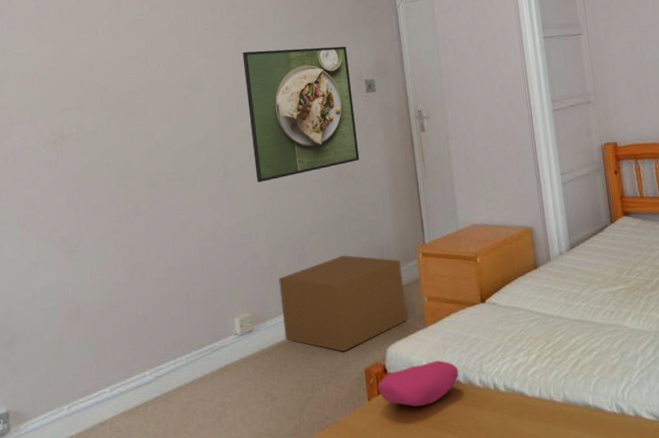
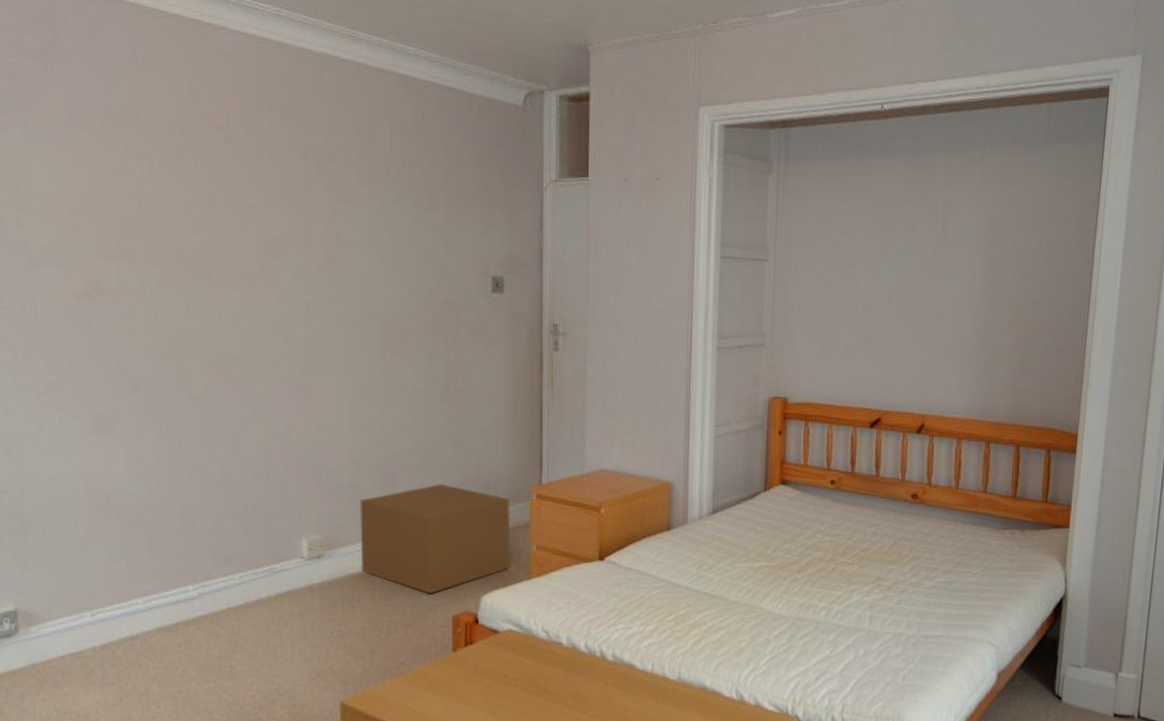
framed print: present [242,46,360,182] -> none [339,216,475,383]
cushion: present [378,360,459,407] -> none [466,617,563,665]

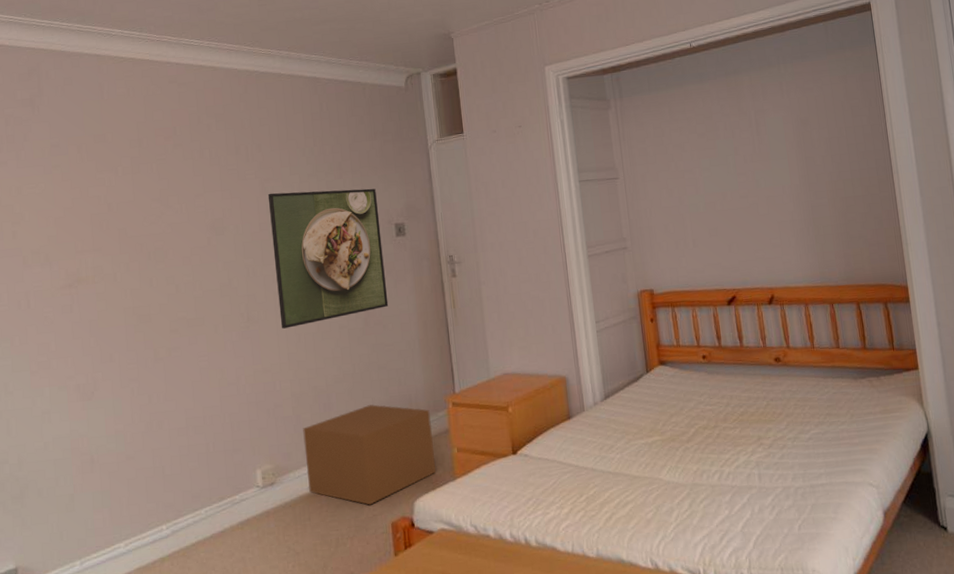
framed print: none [339,216,475,383] -> present [267,188,389,329]

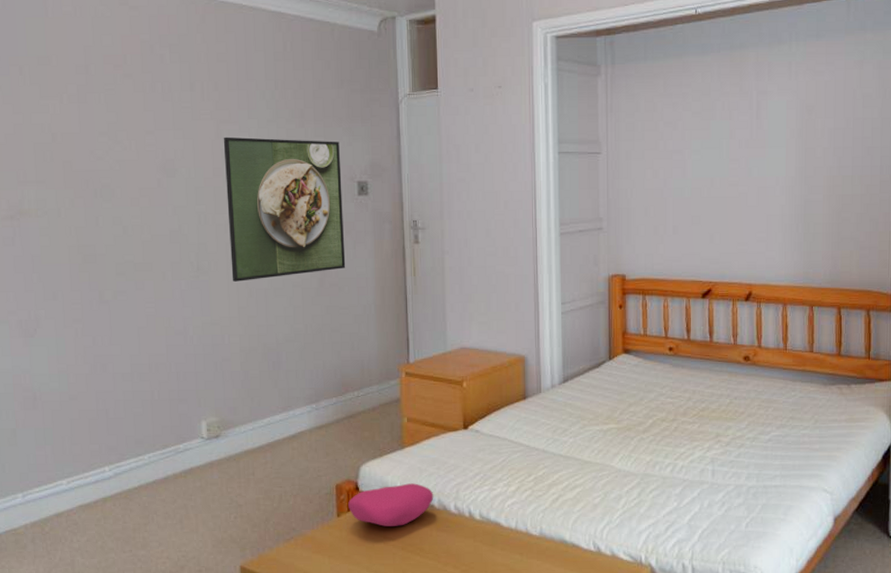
cardboard box: present [303,404,437,505] -> none [250,367,385,466]
cushion: none [405,514,489,562] -> present [348,483,434,526]

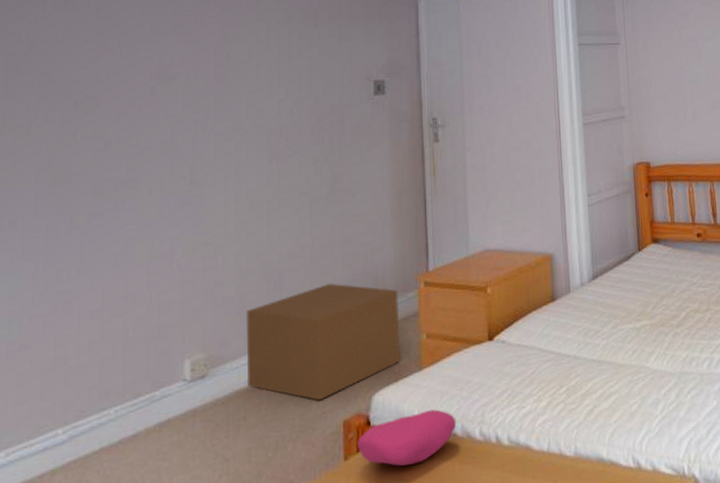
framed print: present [223,136,346,282] -> none [228,39,360,195]
cardboard box: none [250,367,385,466] -> present [246,283,401,401]

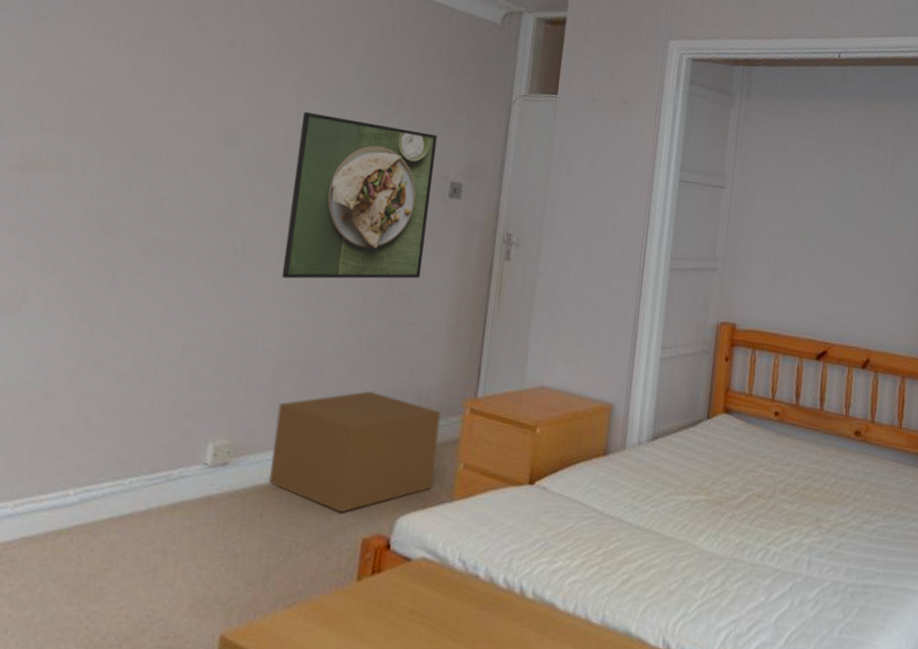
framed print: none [228,39,360,195] -> present [281,111,437,279]
cushion: present [358,409,457,466] -> none [373,545,481,599]

